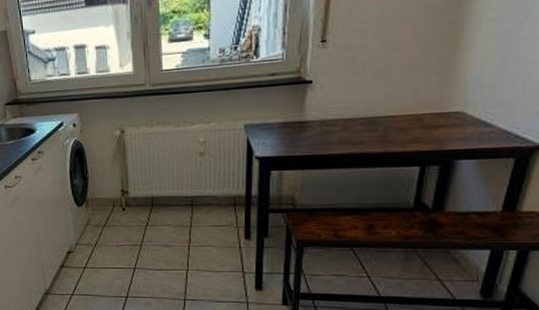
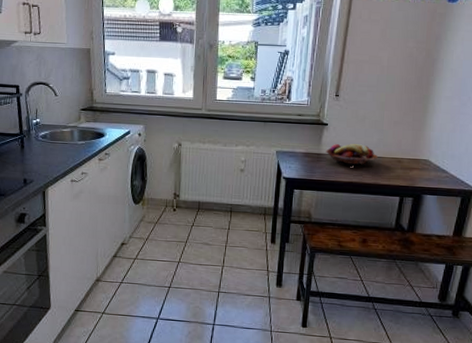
fruit basket: none [311,102,386,133] -> present [325,144,378,166]

